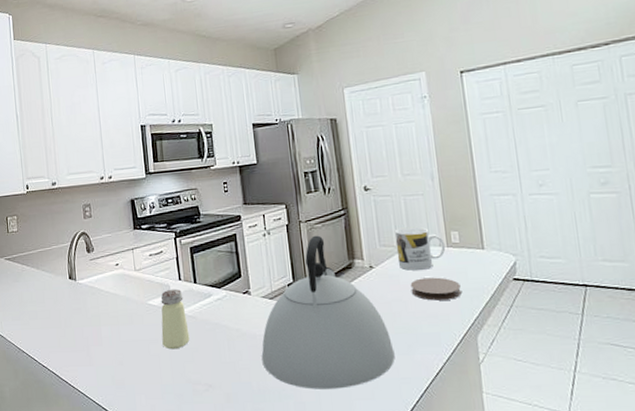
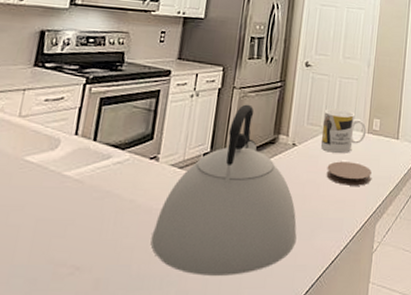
saltshaker: present [160,288,190,350] -> none [28,144,74,220]

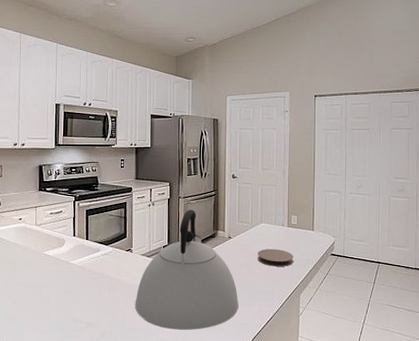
mug: present [320,108,367,153] -> none [250,209,287,243]

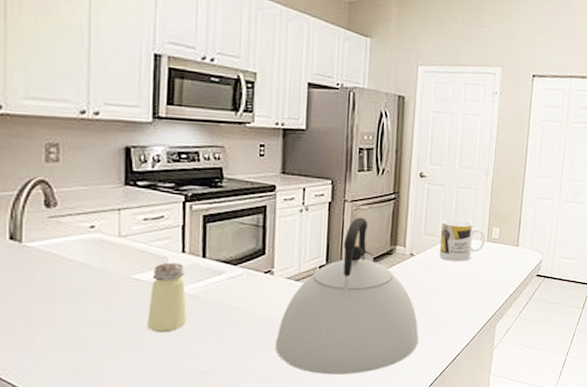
saltshaker: none [53,243,77,293] -> present [147,262,187,333]
mug: none [250,209,287,243] -> present [439,218,486,261]
coaster: present [257,249,293,267] -> none [446,269,491,291]

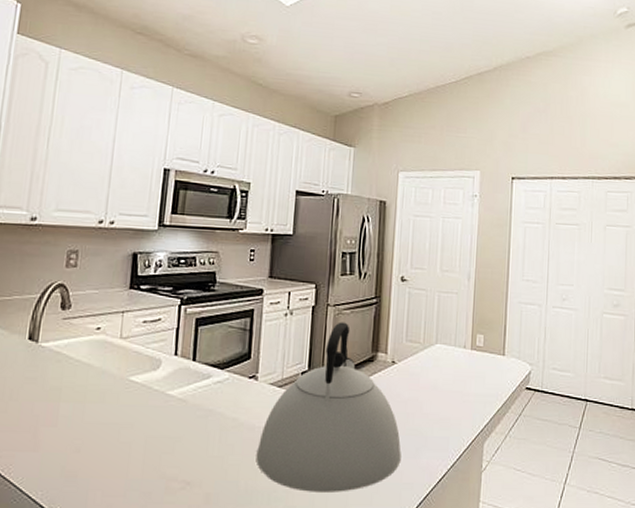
saltshaker: present [147,262,187,333] -> none [138,364,176,437]
mug: present [439,218,486,261] -> none [421,324,470,370]

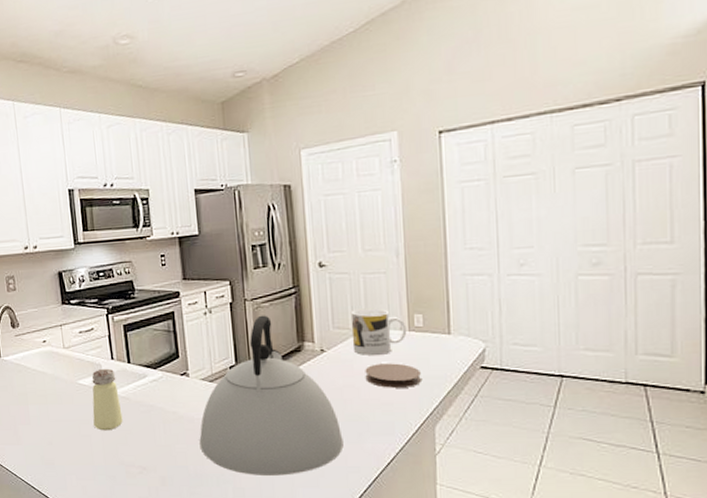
saltshaker: none [138,364,176,437] -> present [91,368,123,431]
mug: none [421,324,470,370] -> present [350,308,407,355]
coaster: none [429,379,477,404] -> present [365,363,421,388]

